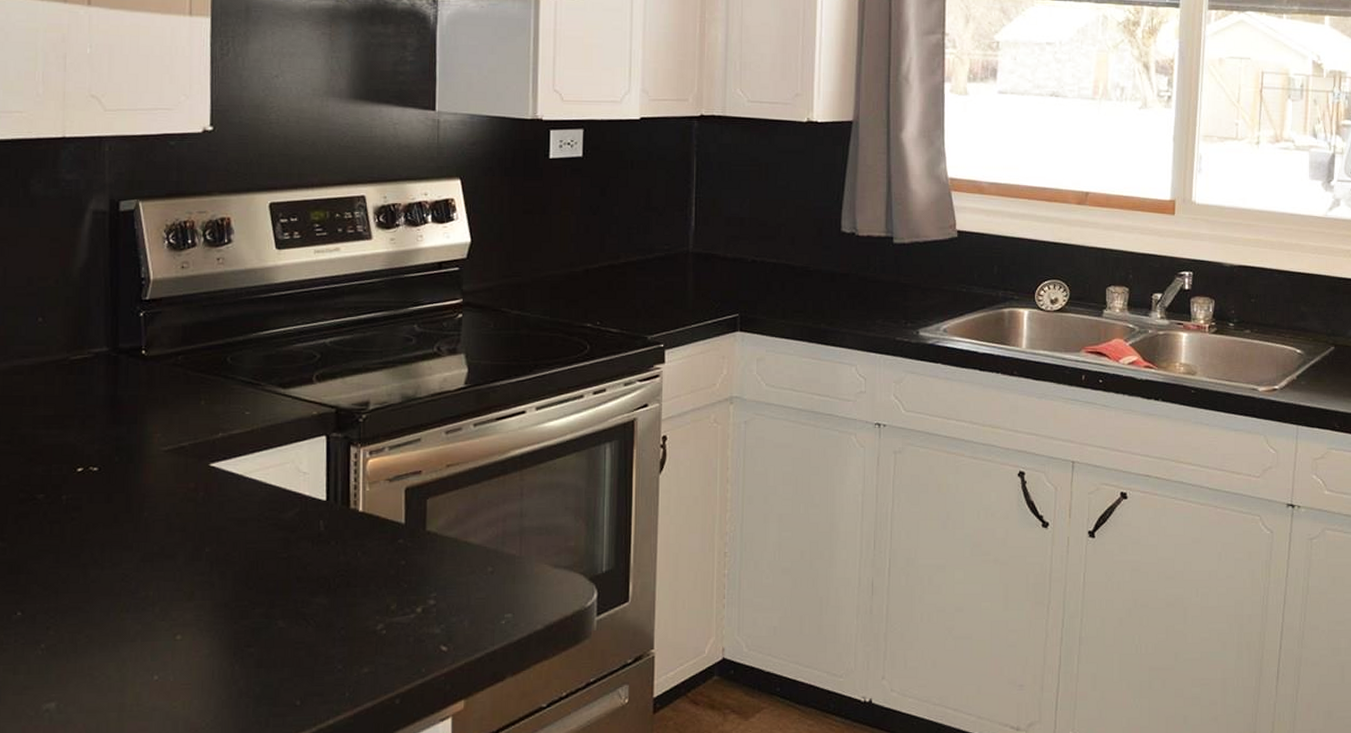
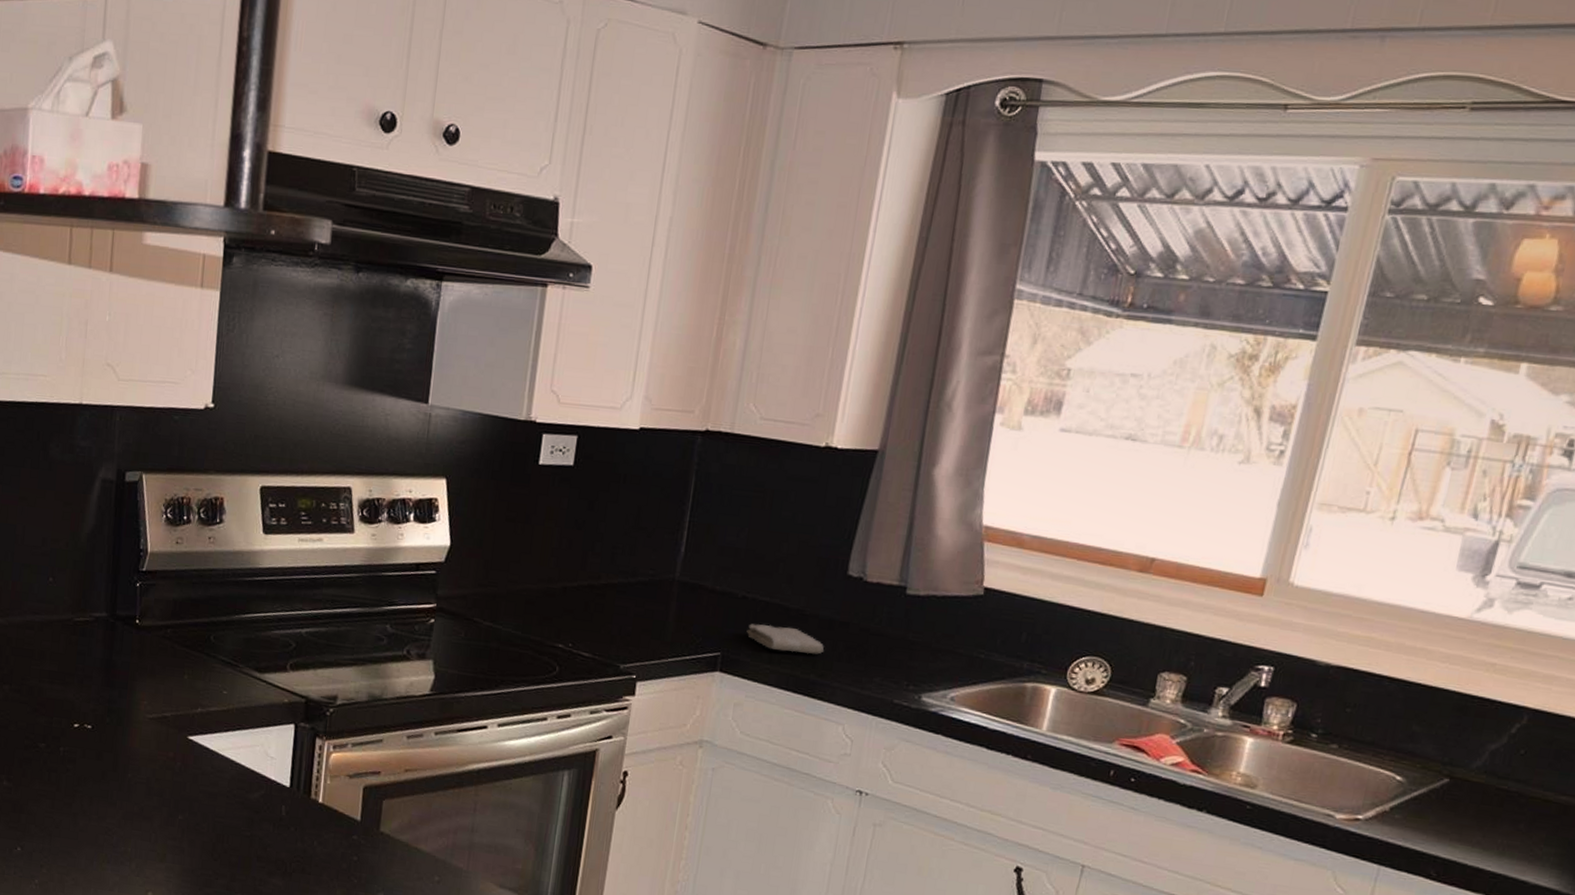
washcloth: none [760,283,831,306] -> present [746,624,825,655]

